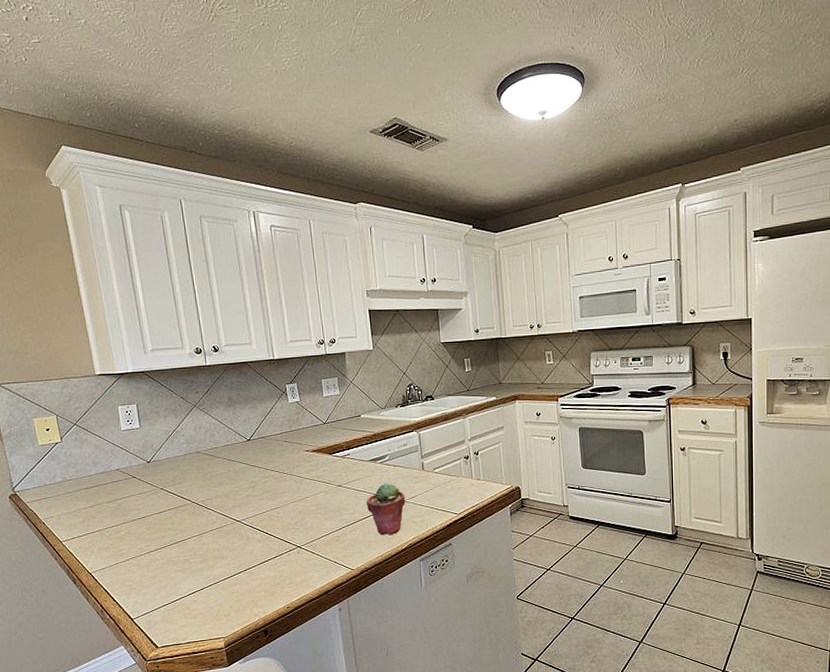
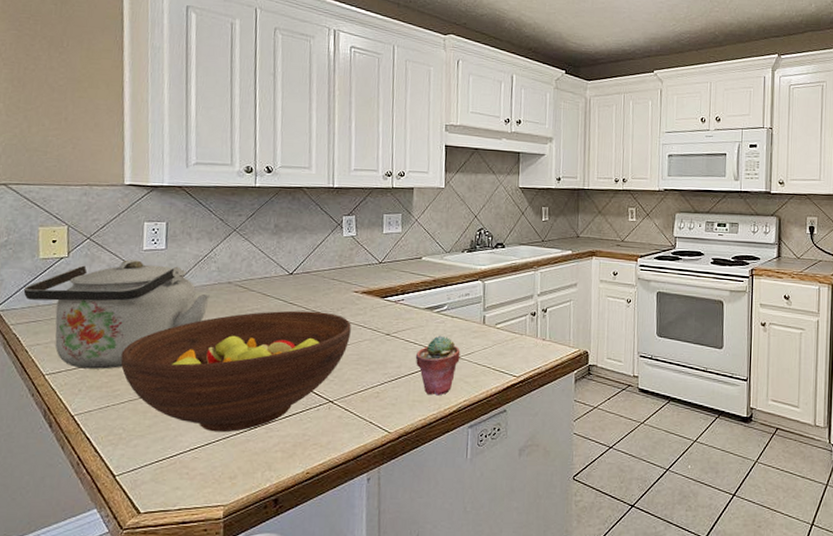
kettle: none [31,439,184,534] -> present [23,259,210,369]
fruit bowl: none [119,471,308,579] -> present [120,310,351,433]

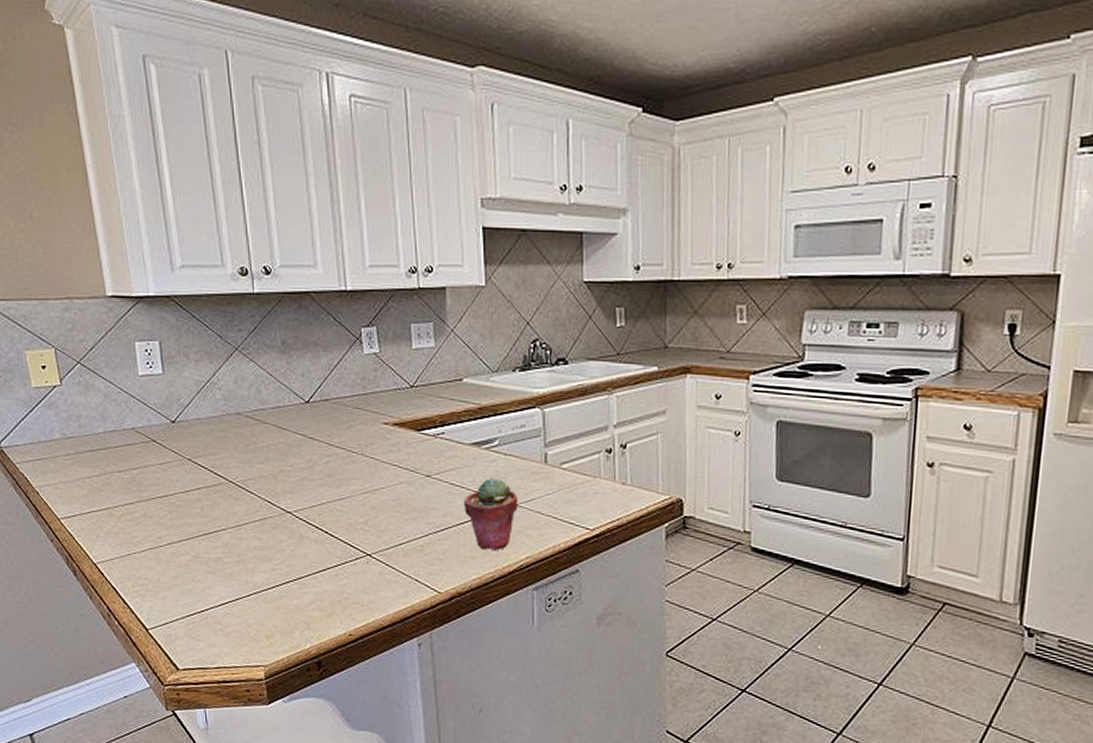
kettle: present [23,259,210,369] -> none [22,387,219,514]
fruit bowl: present [120,310,351,433] -> none [134,446,384,587]

